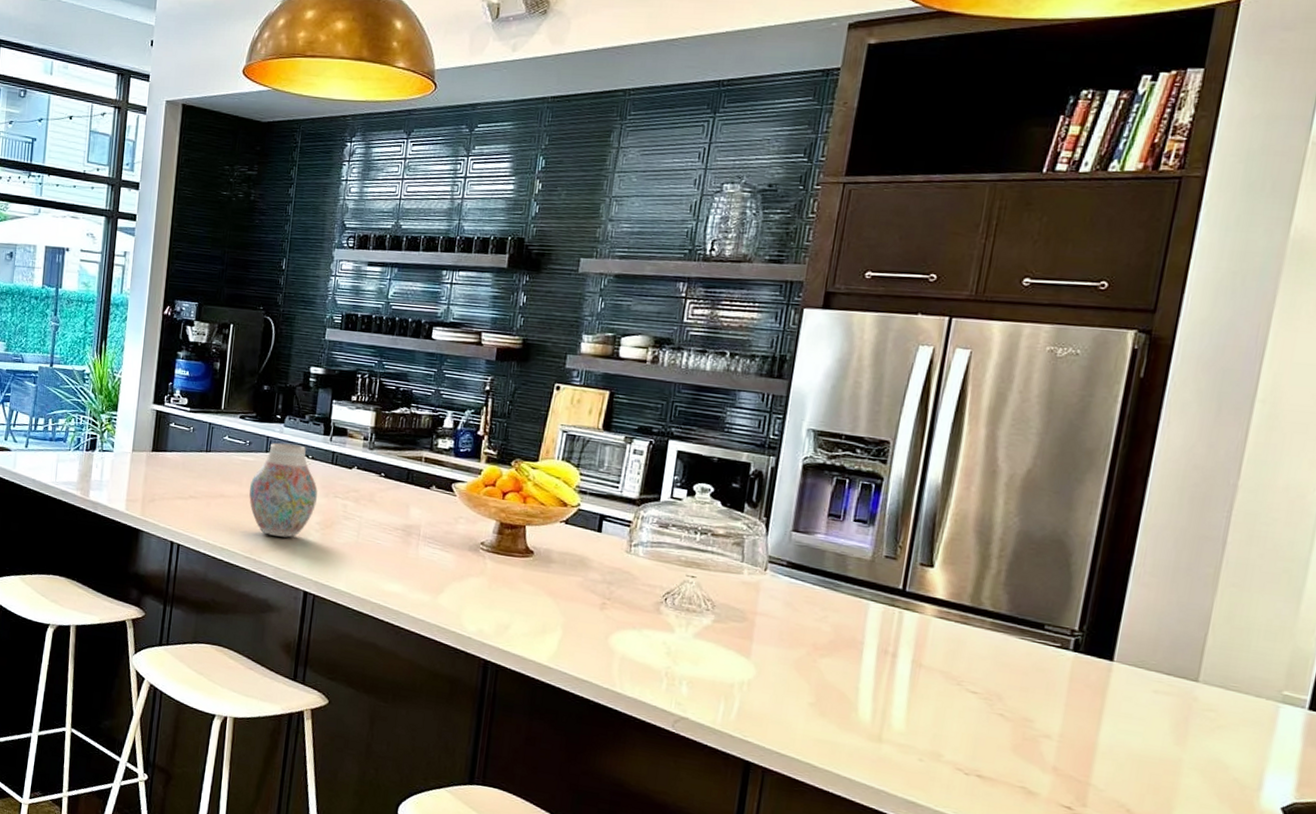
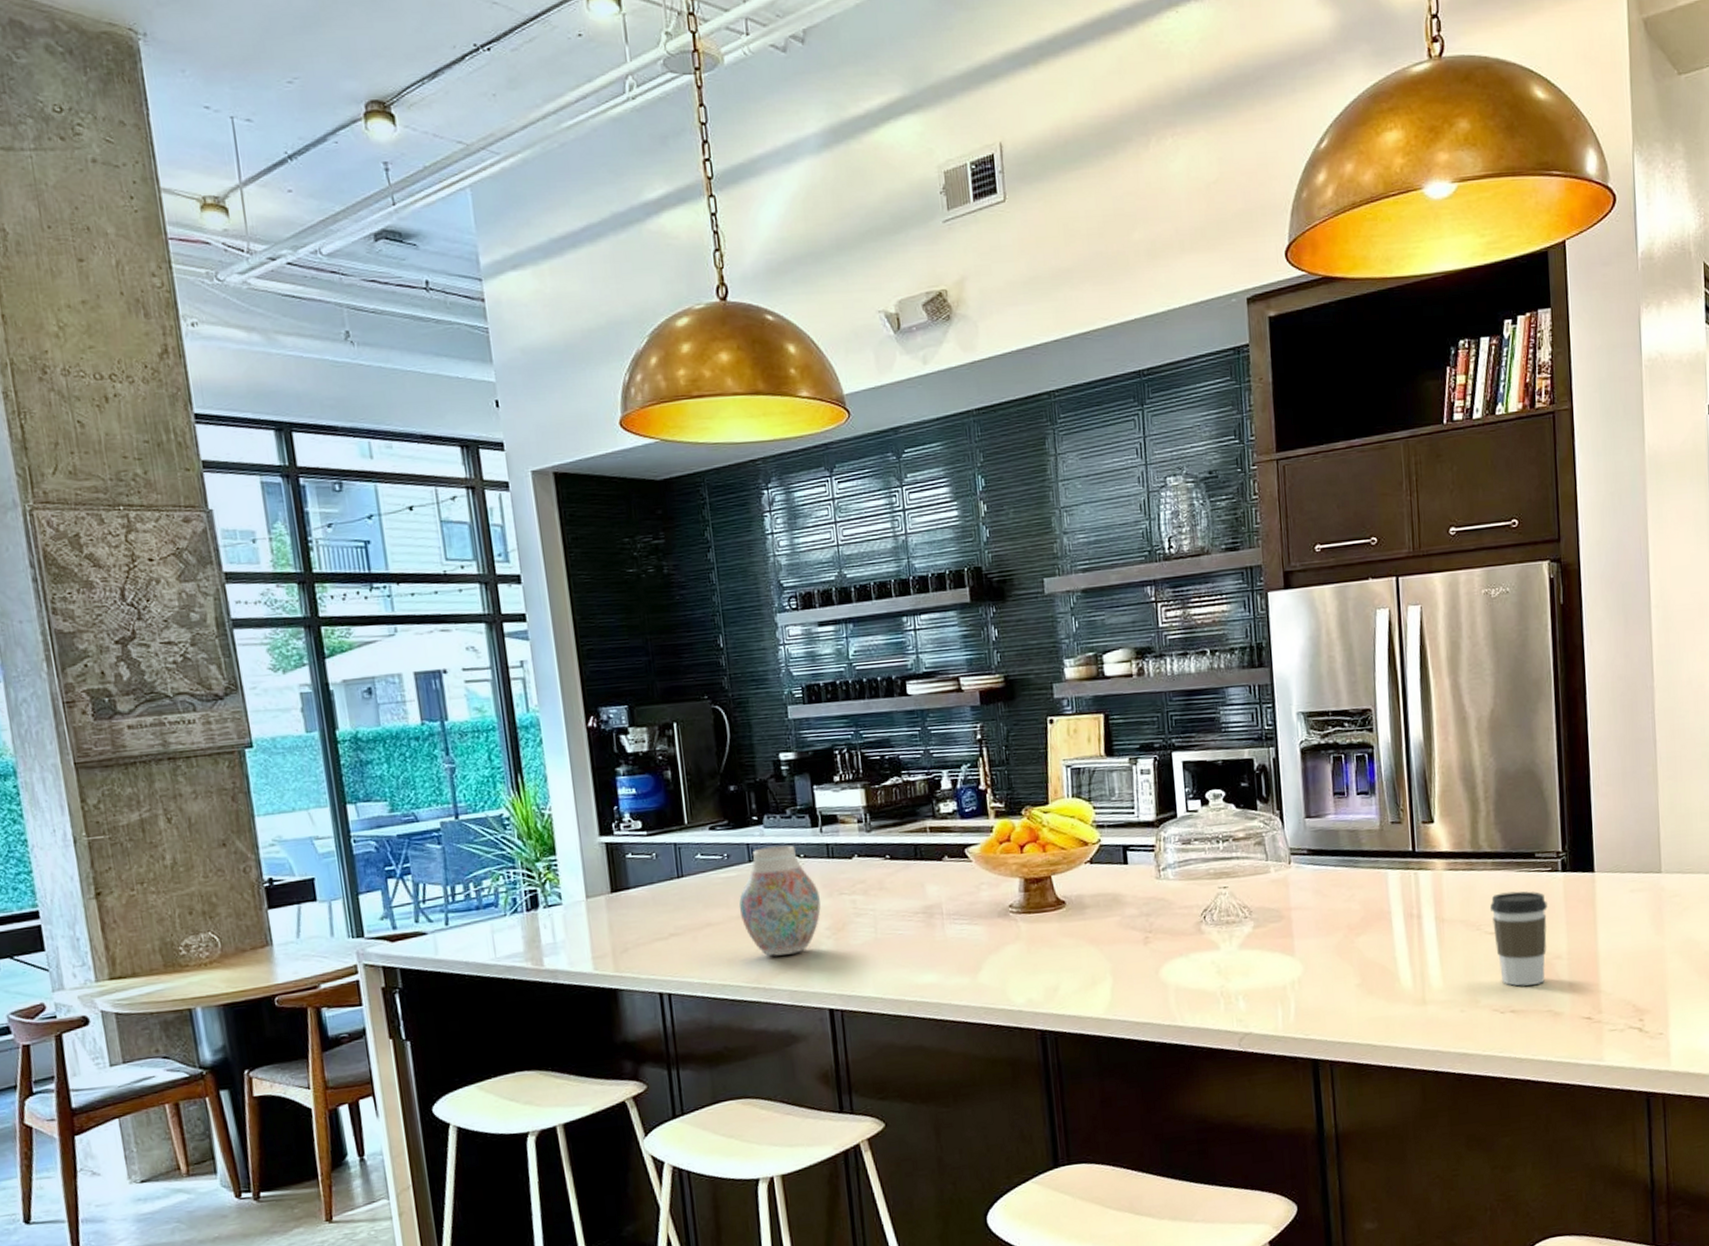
coffee cup: none [974,654,1048,758] -> present [1490,891,1548,986]

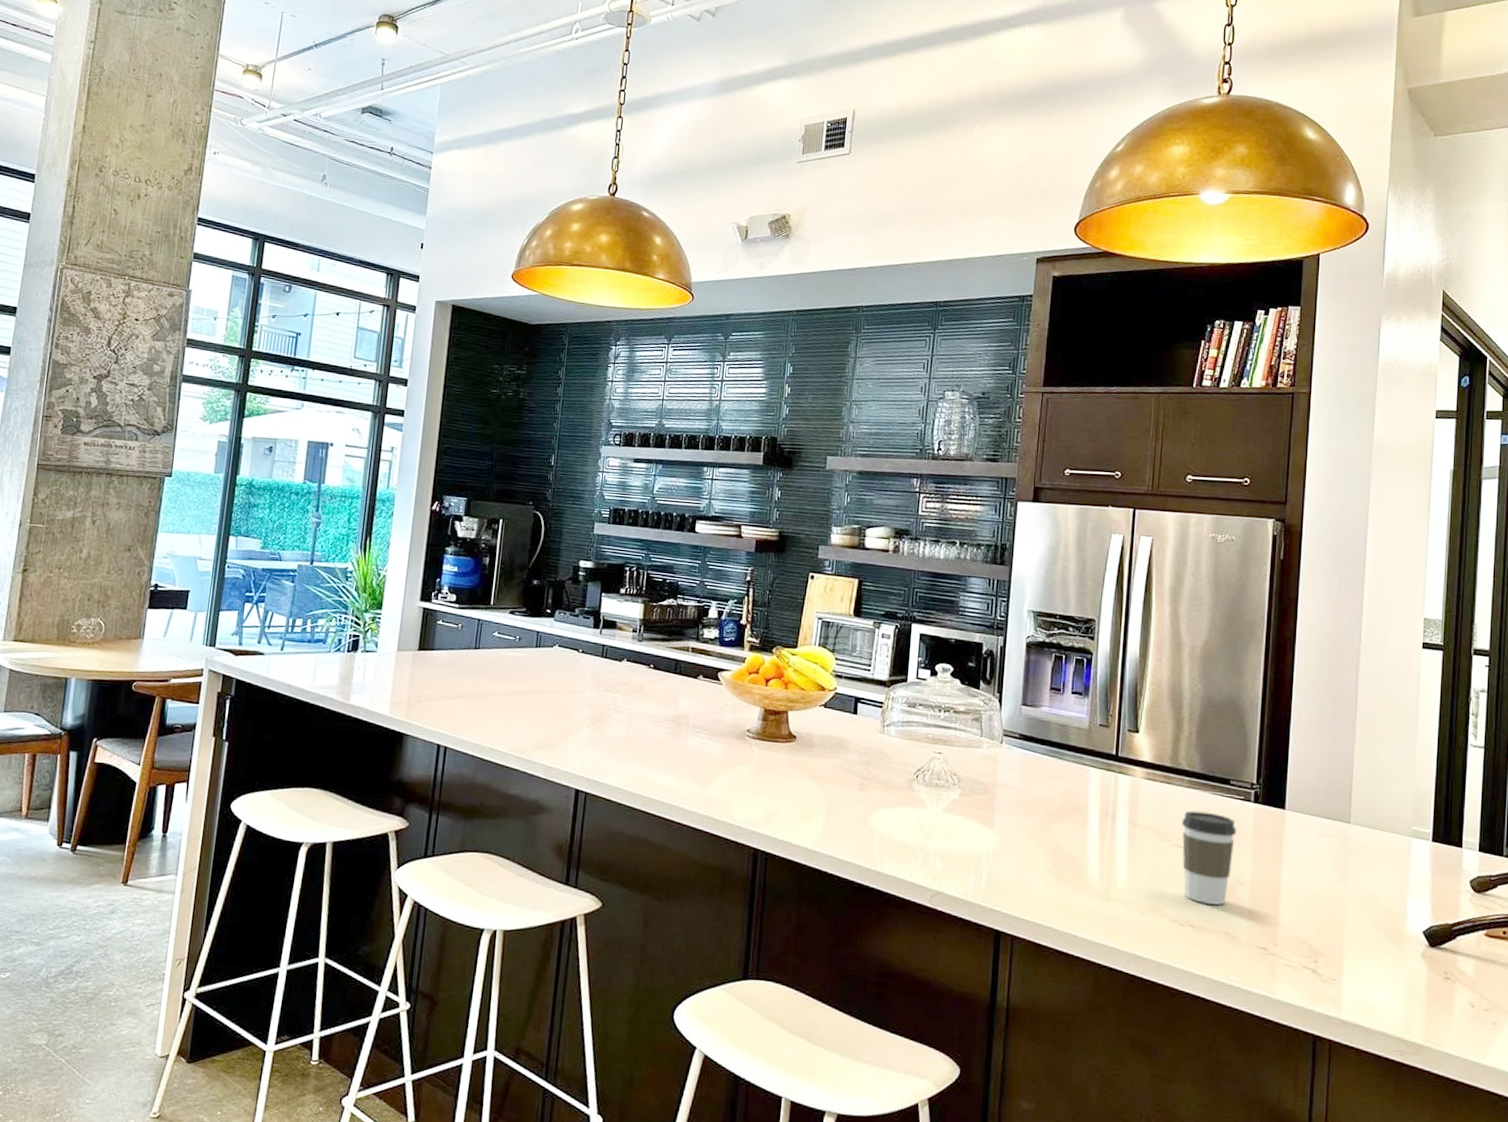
vase: present [739,845,821,957] -> none [519,637,588,734]

